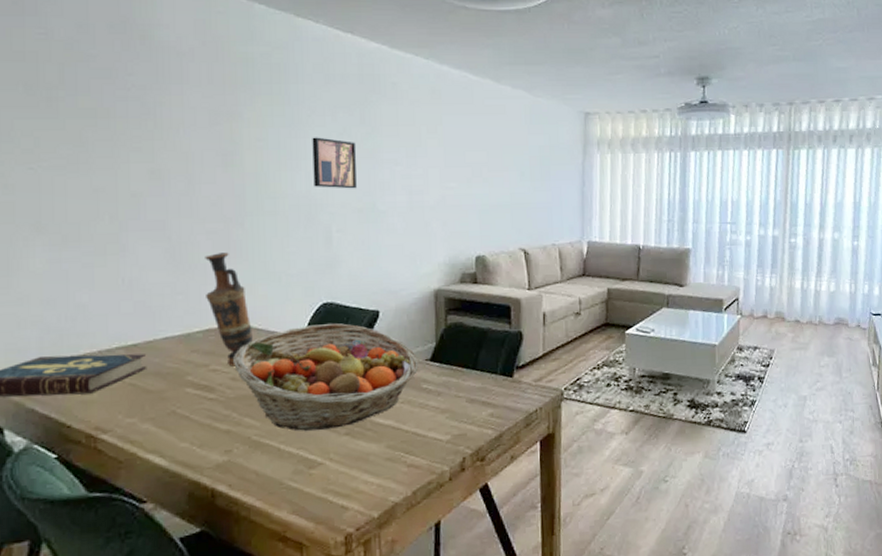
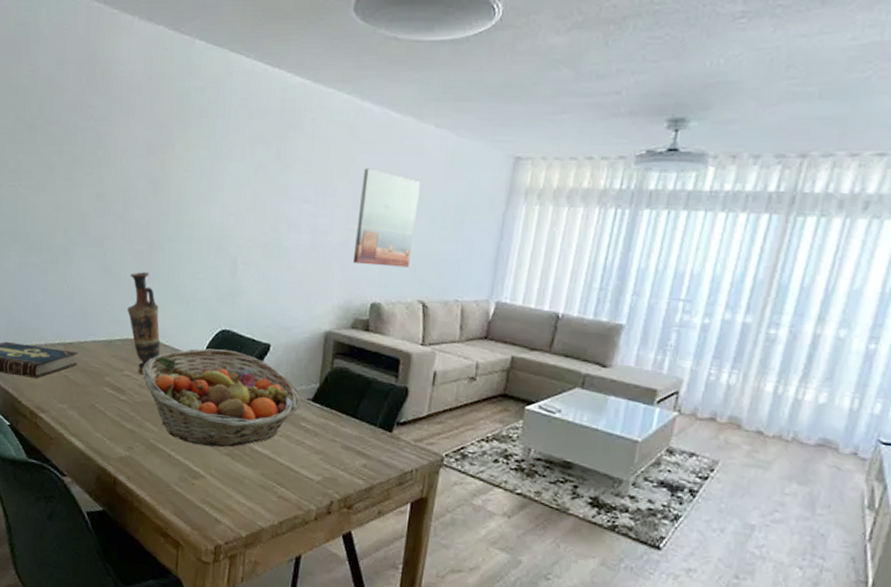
wall art: present [312,137,357,189] -> none [227,170,270,224]
wall art: none [451,128,507,220] -> present [354,168,420,268]

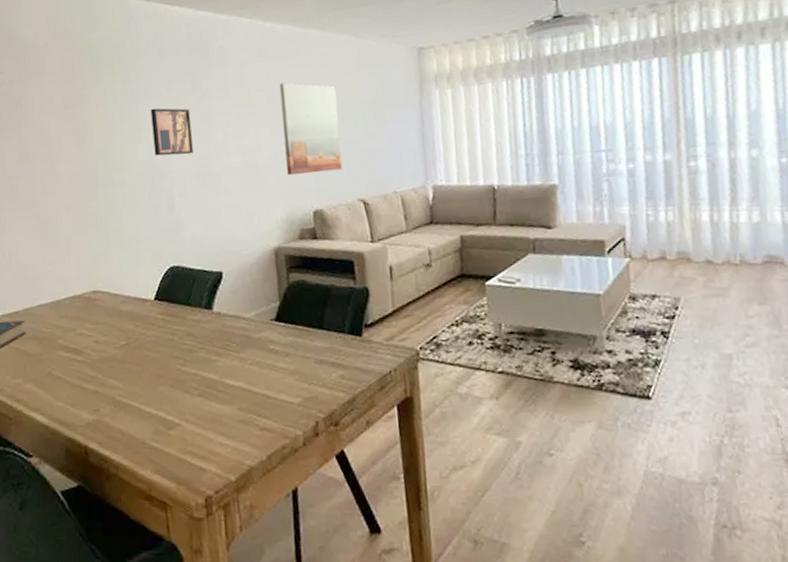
vase: present [127,272,161,375] -> none [67,224,111,331]
fruit basket: present [142,348,301,447] -> none [96,286,264,392]
wall art: none [227,170,270,224] -> present [150,108,193,156]

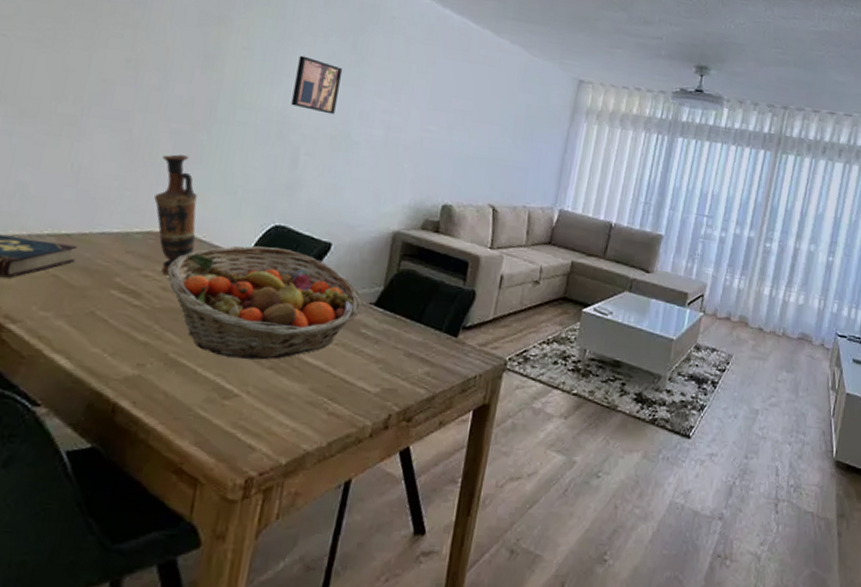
vase: none [67,224,111,331] -> present [154,154,198,276]
fruit basket: none [96,286,264,392] -> present [167,245,362,360]
wall art: present [279,82,343,175] -> none [427,72,495,172]

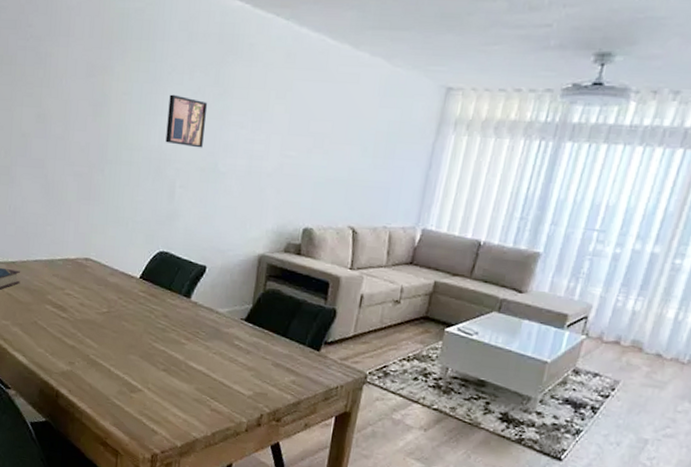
vase: present [154,154,198,276] -> none [68,194,101,294]
fruit basket: present [167,245,362,360] -> none [83,269,235,364]

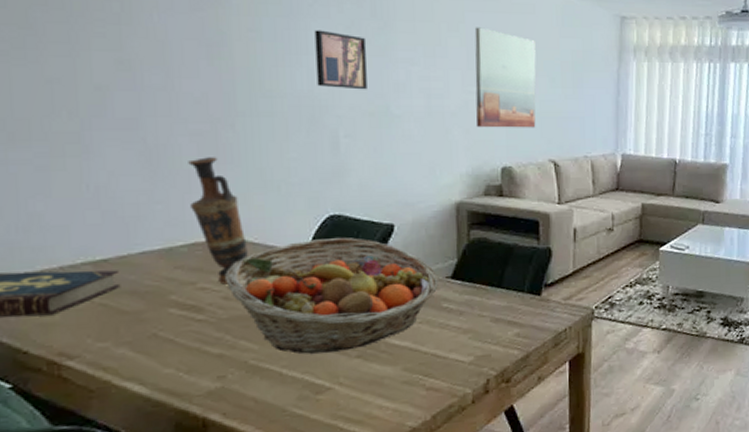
vase: none [68,194,101,294] -> present [188,157,248,285]
fruit basket: none [83,269,235,364] -> present [225,237,438,354]
wall art: none [288,95,355,194] -> present [474,27,536,128]

